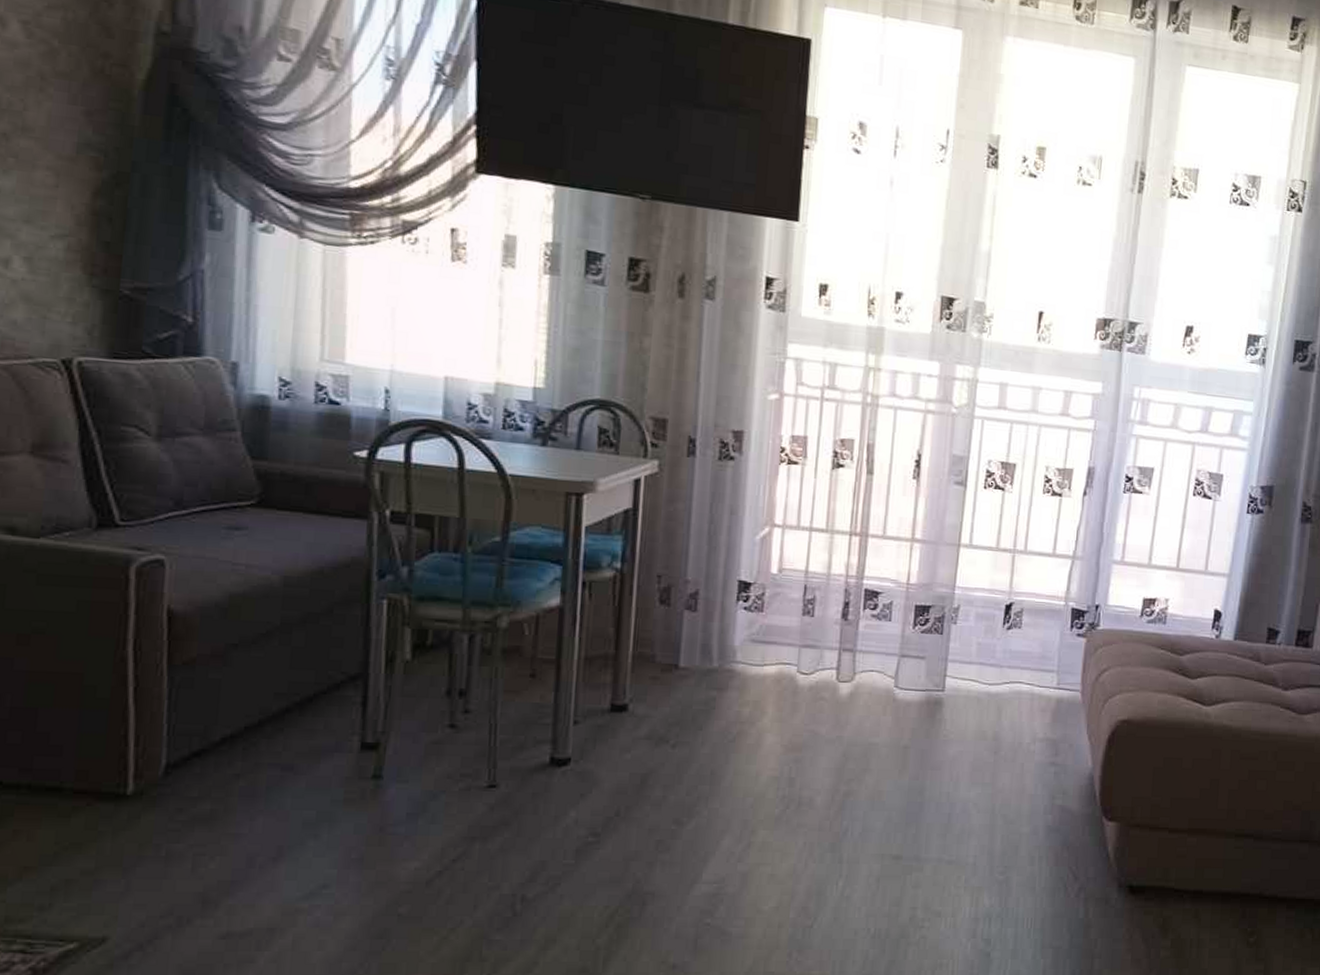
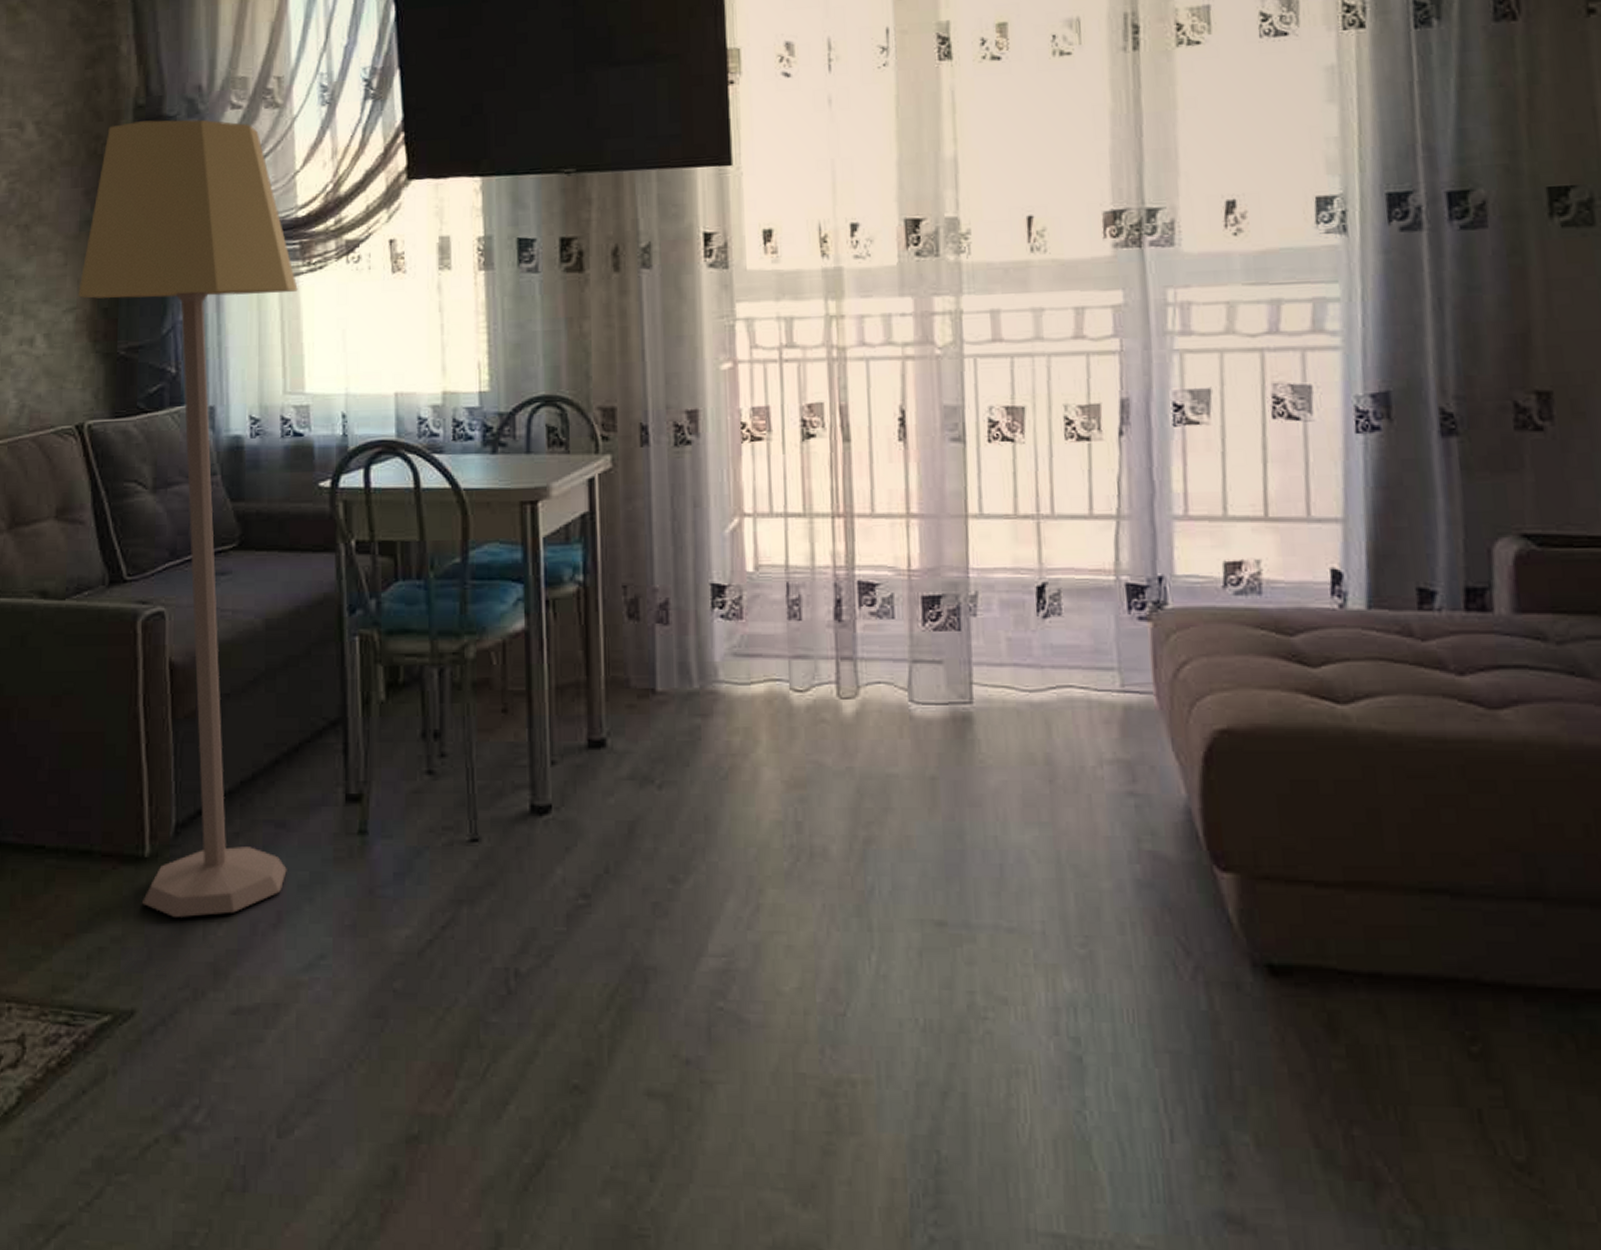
lamp: none [71,47,345,851] -> present [78,119,298,917]

